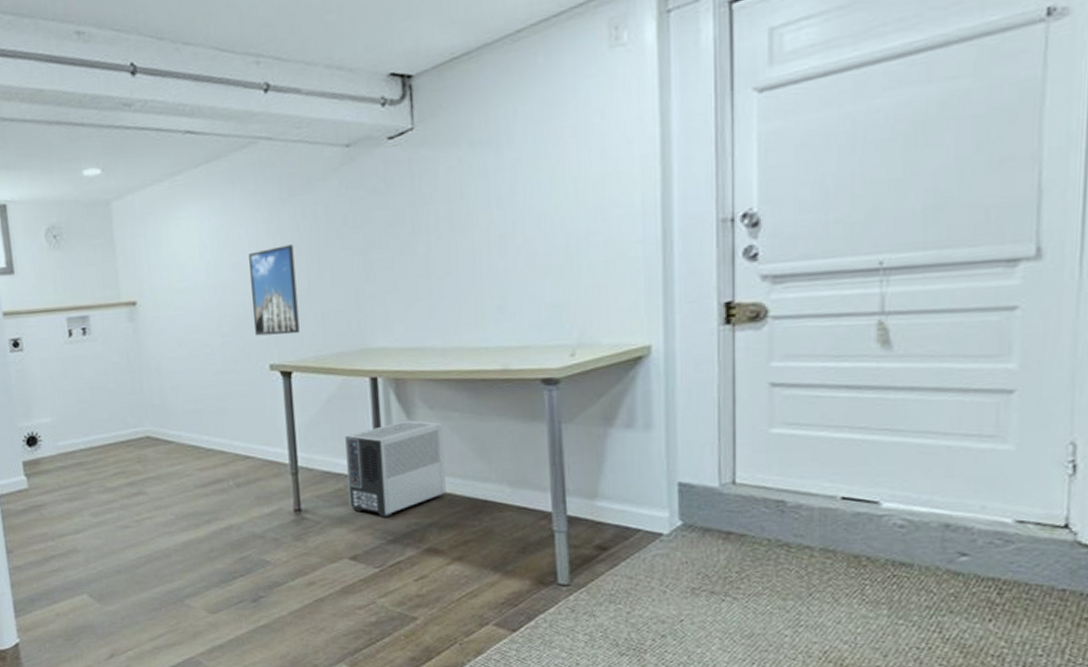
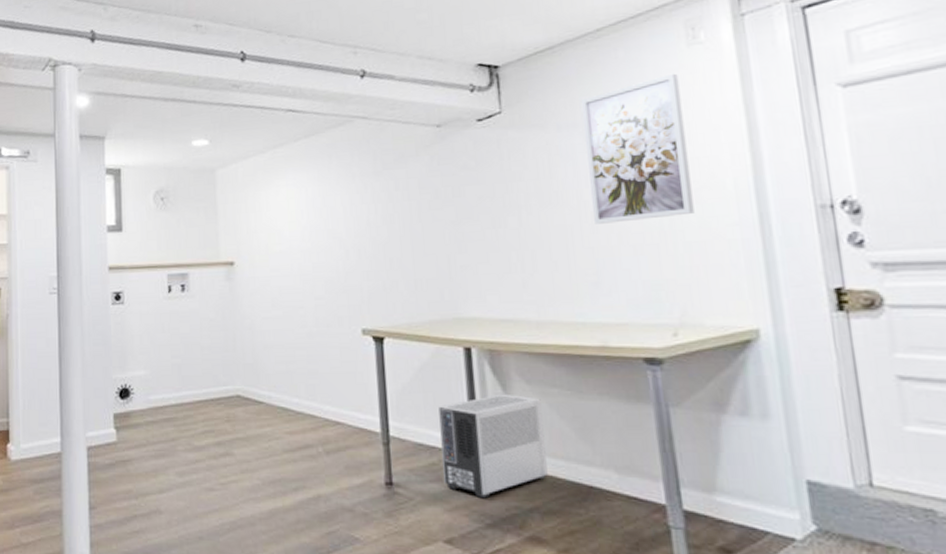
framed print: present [249,244,300,336] -> none [343,214,392,300]
wall art: none [496,80,601,247] -> present [580,73,695,224]

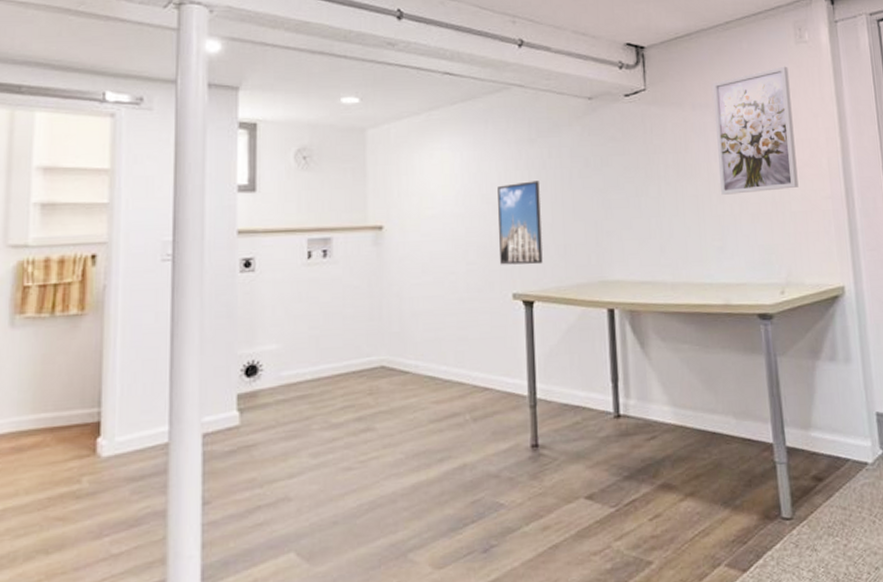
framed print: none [343,214,392,300] -> present [498,181,543,265]
air purifier: present [438,393,548,499] -> none [583,351,678,453]

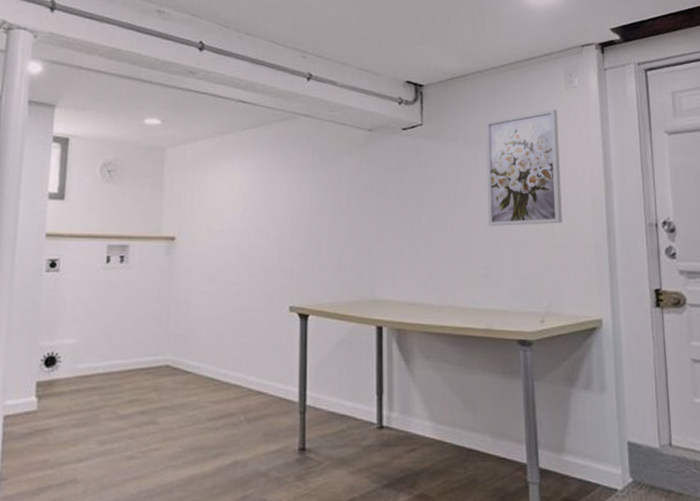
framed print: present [498,181,543,265] -> none [280,203,319,281]

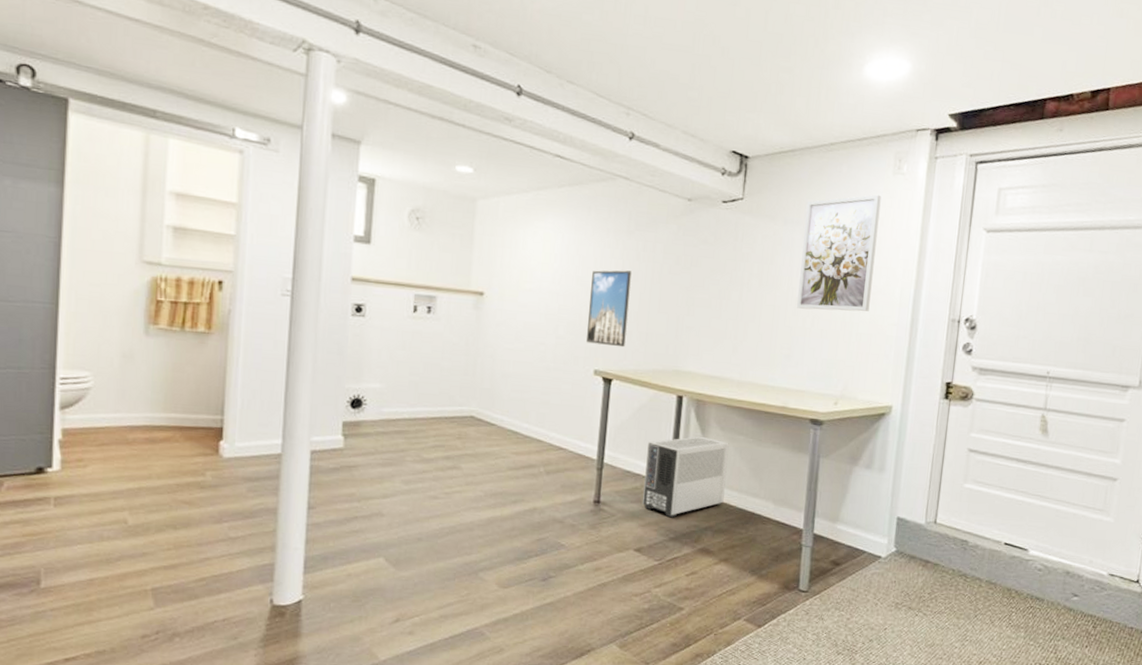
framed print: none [280,203,319,281] -> present [586,270,632,348]
air purifier: none [351,368,437,462] -> present [642,436,729,518]

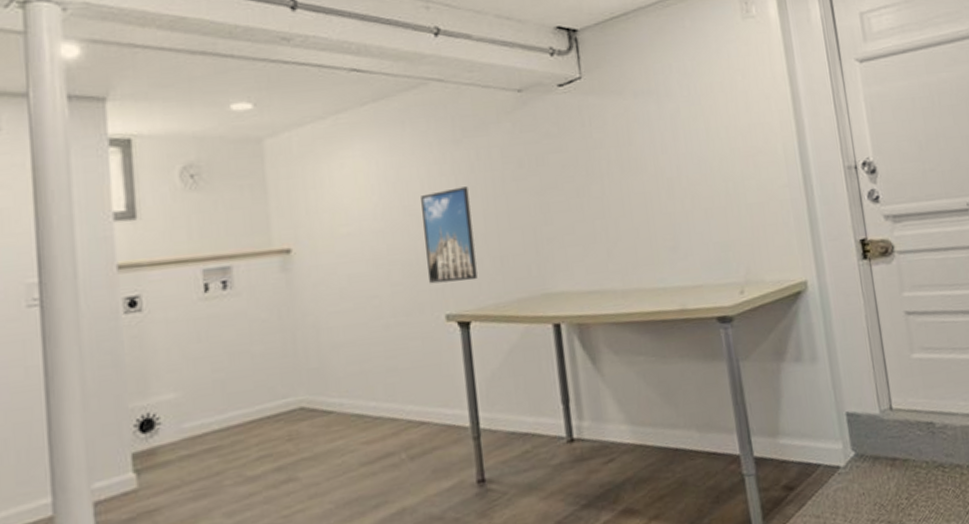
air purifier: present [642,436,729,518] -> none [530,367,637,480]
wall art: present [796,194,882,312] -> none [654,44,753,190]

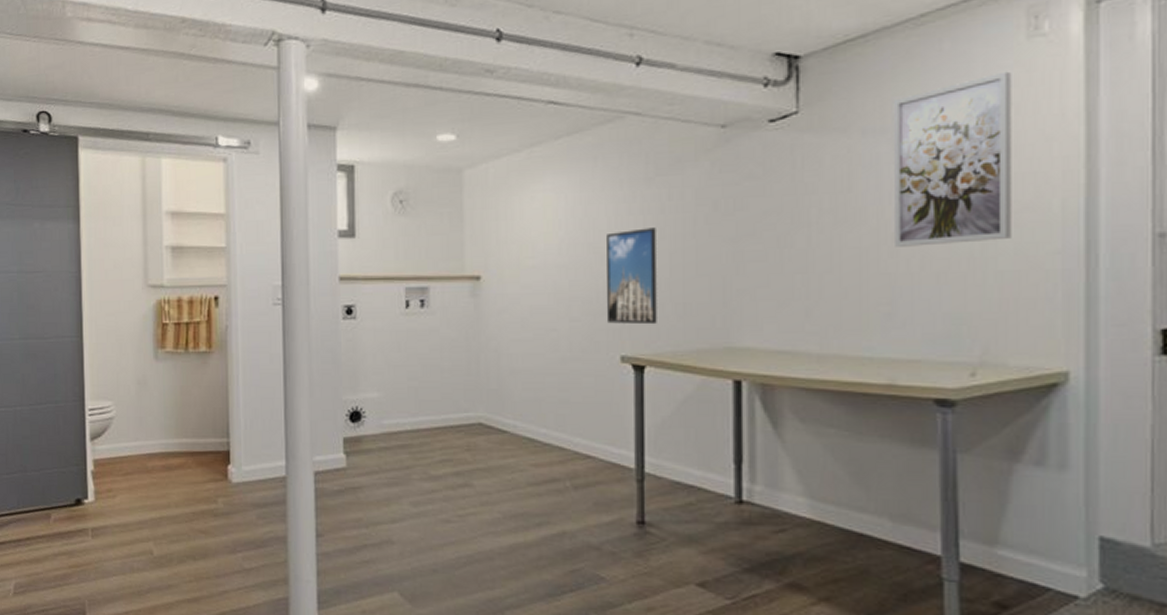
wall art: none [654,44,753,190] -> present [893,71,1012,247]

